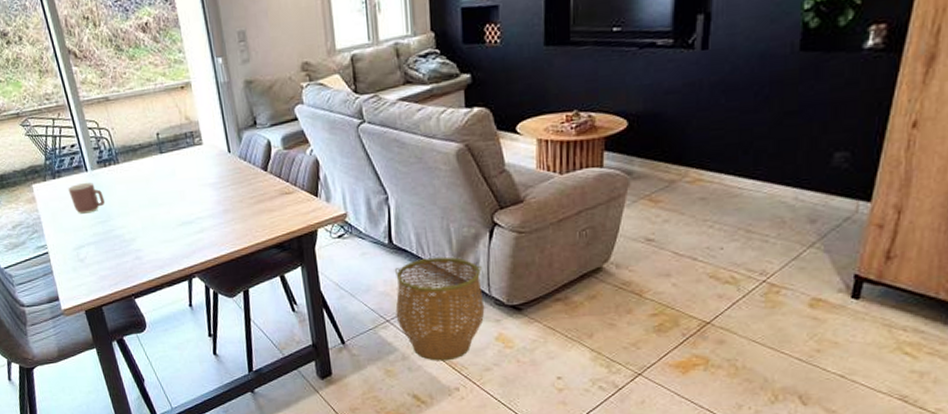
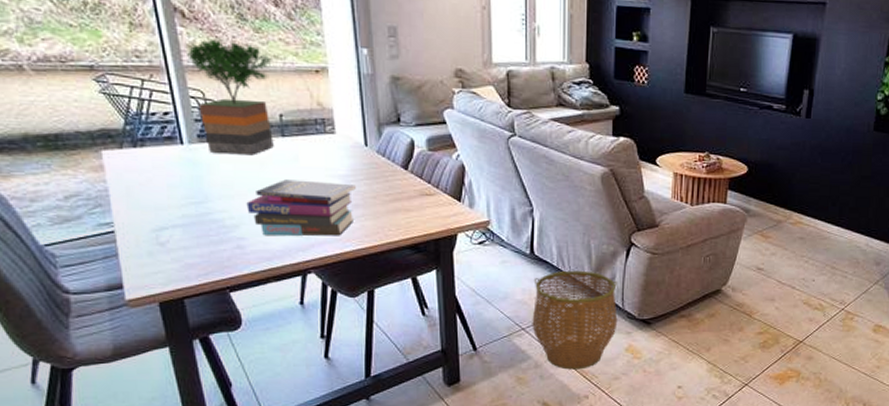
mug: present [68,183,105,214] -> none [153,157,202,192]
potted tree: none [81,72,155,176] -> present [187,39,274,156]
books: none [139,191,225,245] -> present [246,179,356,236]

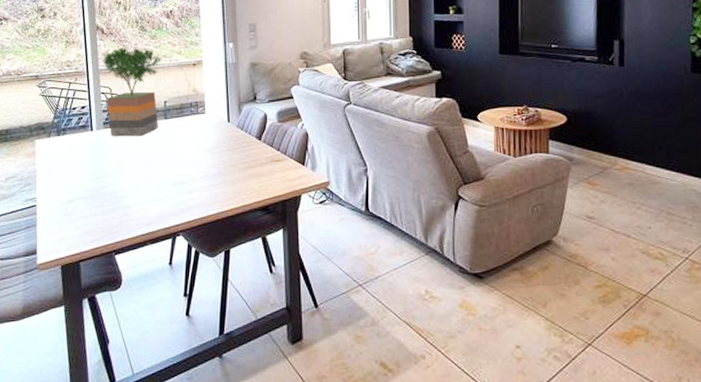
books: present [246,179,356,236] -> none [134,154,219,203]
basket: present [532,270,618,370] -> none [368,225,450,327]

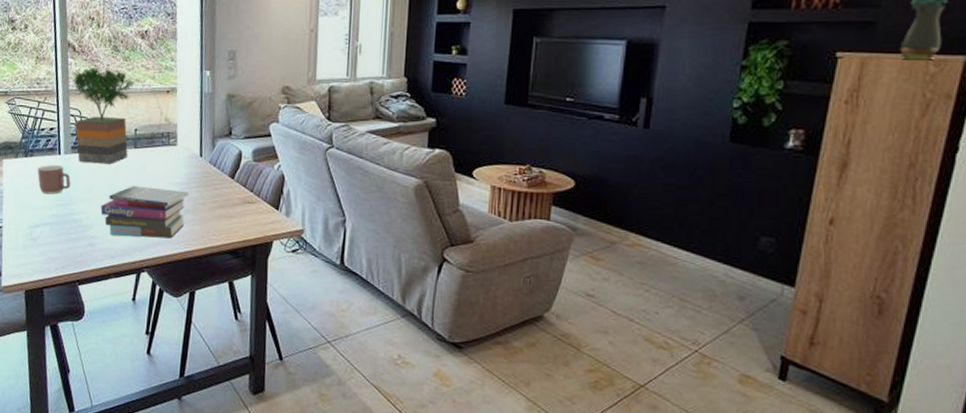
mug: none [70,141,103,170] -> present [37,165,71,195]
books: none [134,154,219,203] -> present [100,186,189,239]

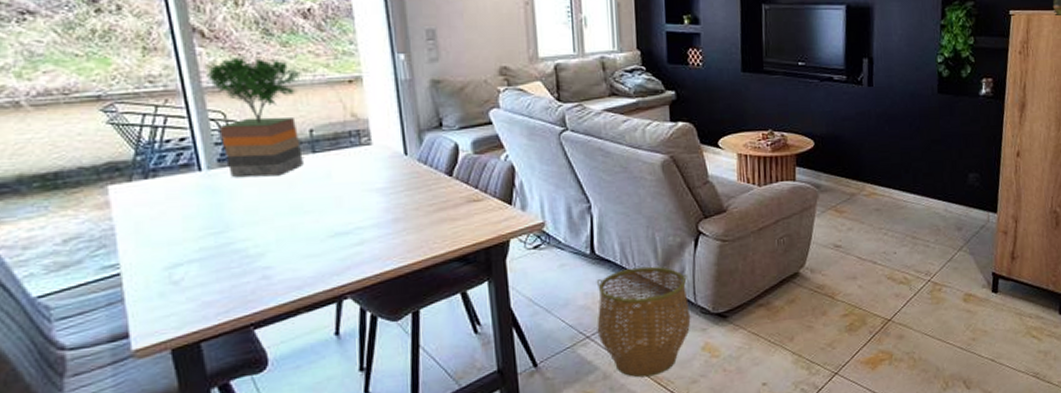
mug: present [37,165,71,195] -> none [167,185,223,224]
books: present [100,186,189,239] -> none [273,197,396,261]
basket: none [337,283,429,392] -> present [596,266,691,378]

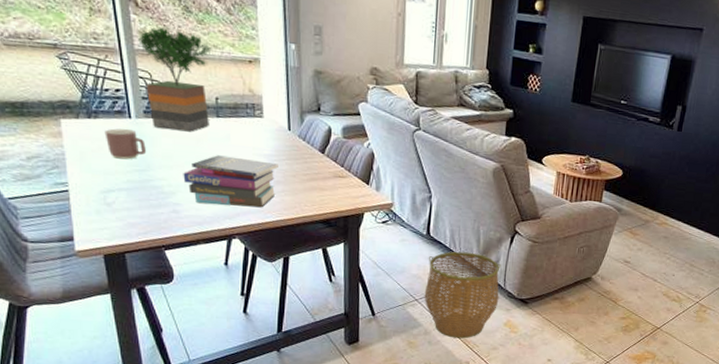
mug: none [167,185,223,224] -> present [104,128,146,160]
books: none [273,197,396,261] -> present [183,155,278,208]

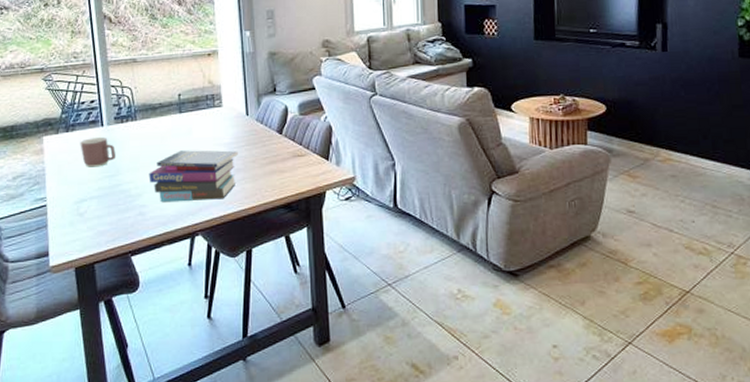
potted tree: present [138,27,212,132] -> none [111,37,175,132]
basket: present [424,251,502,339] -> none [397,221,484,328]

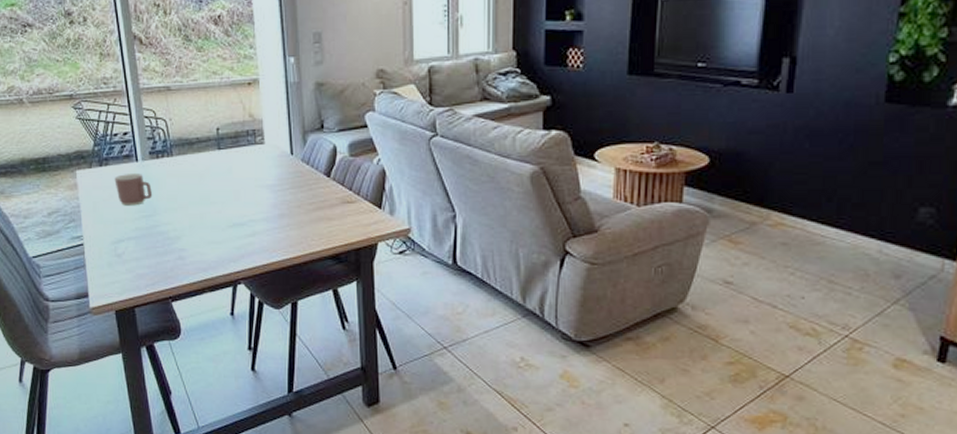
books: present [149,150,238,202] -> none [187,191,282,247]

